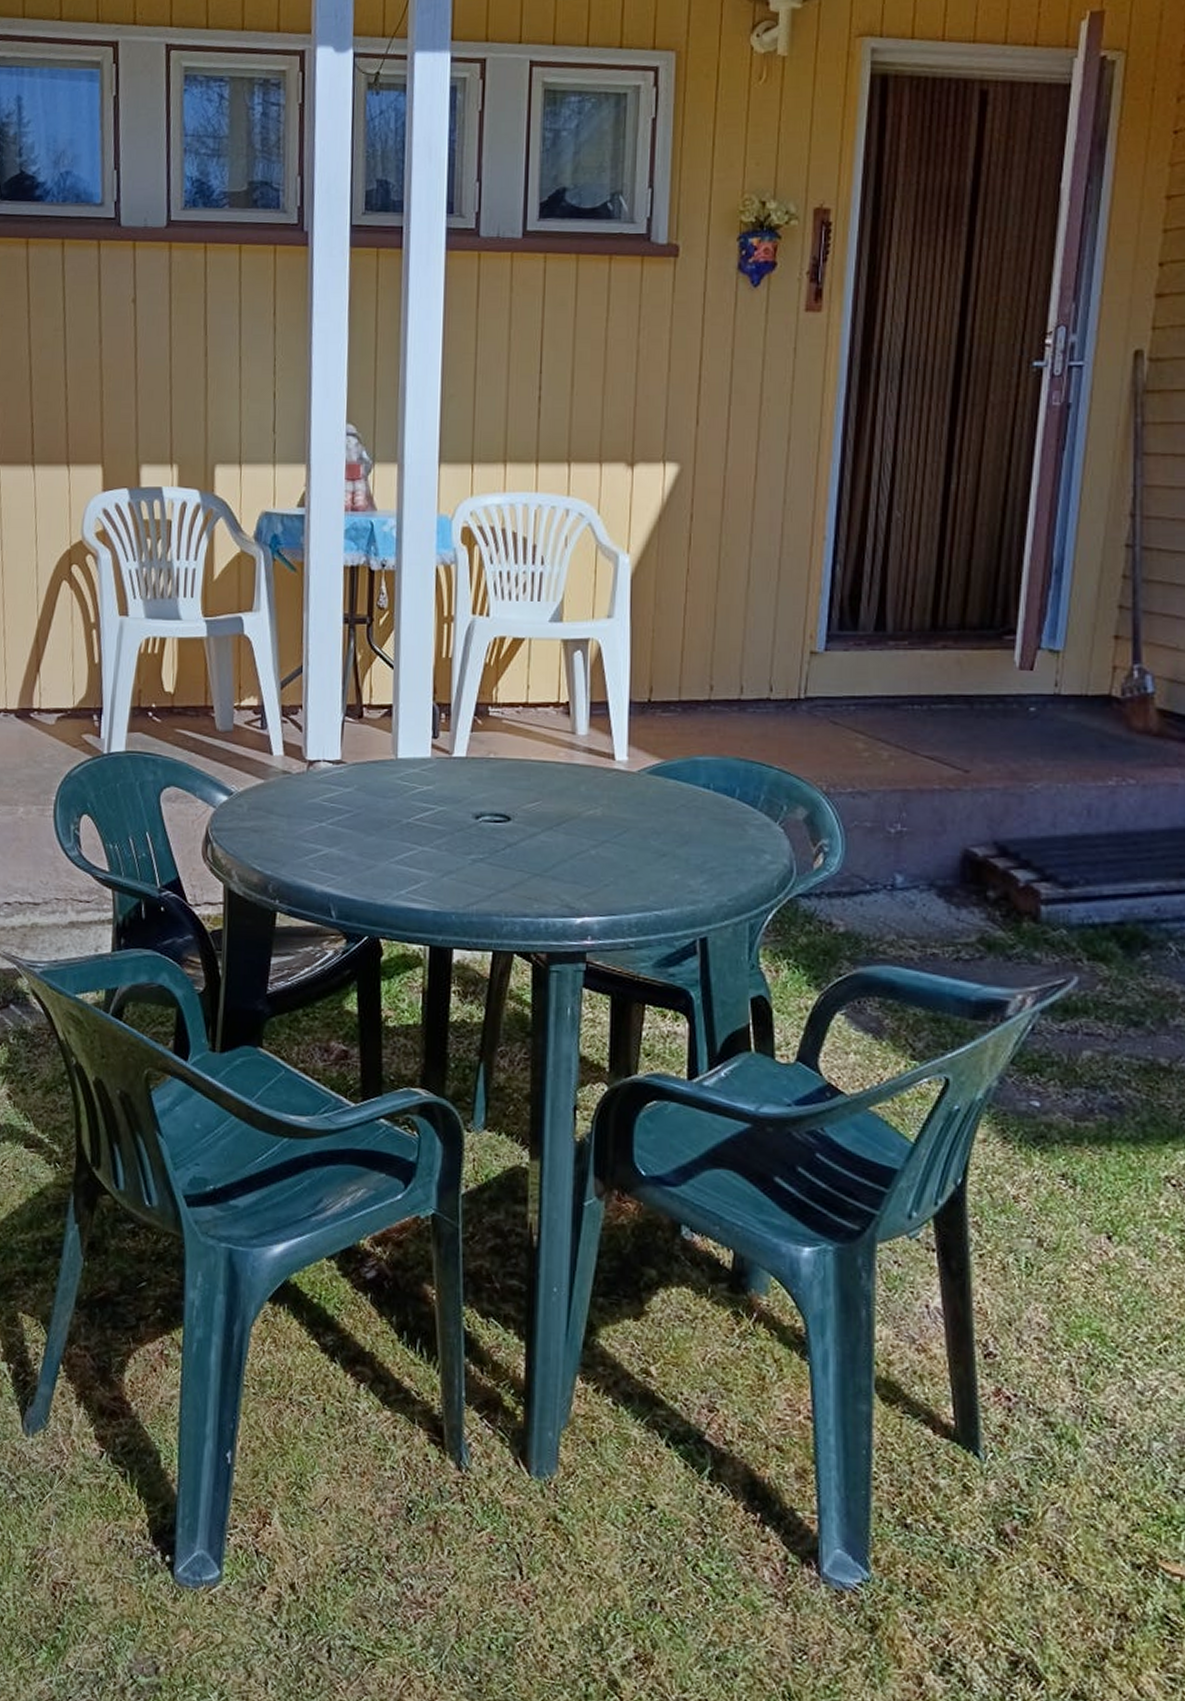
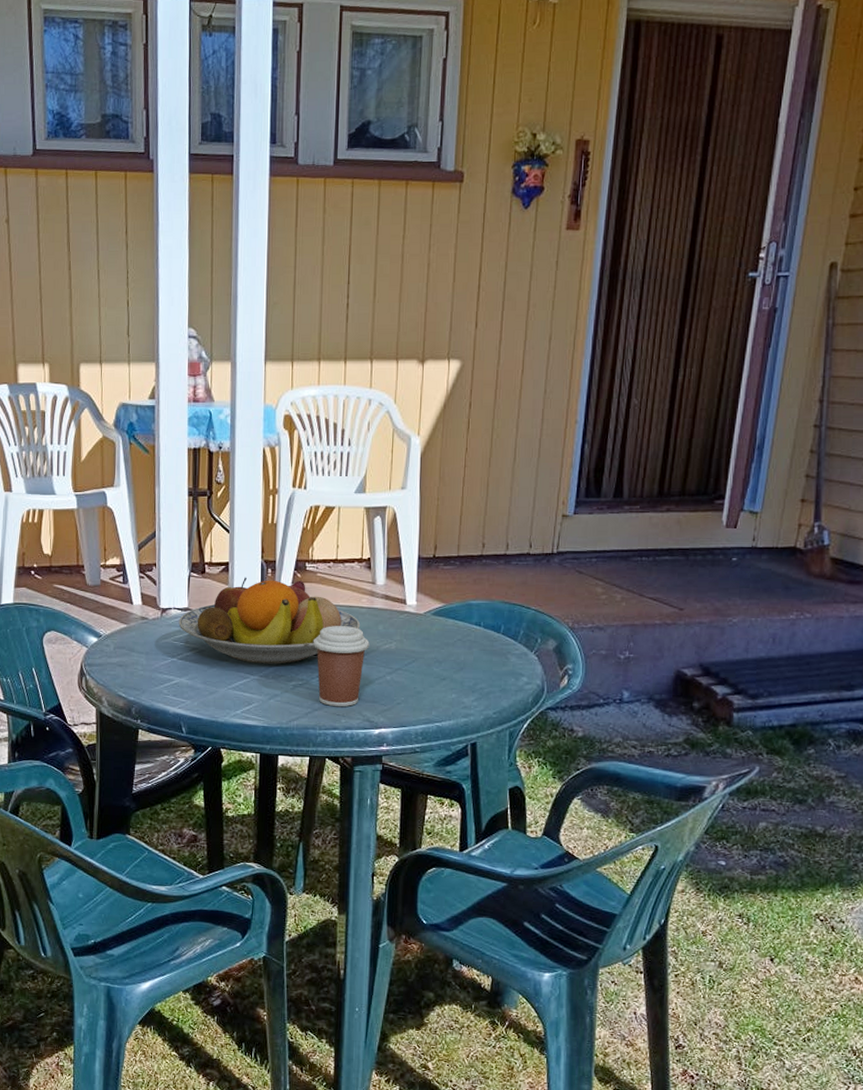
fruit bowl: none [329,723,557,833] -> present [178,577,361,664]
coffee cup: none [497,785,569,889] -> present [313,626,370,707]

